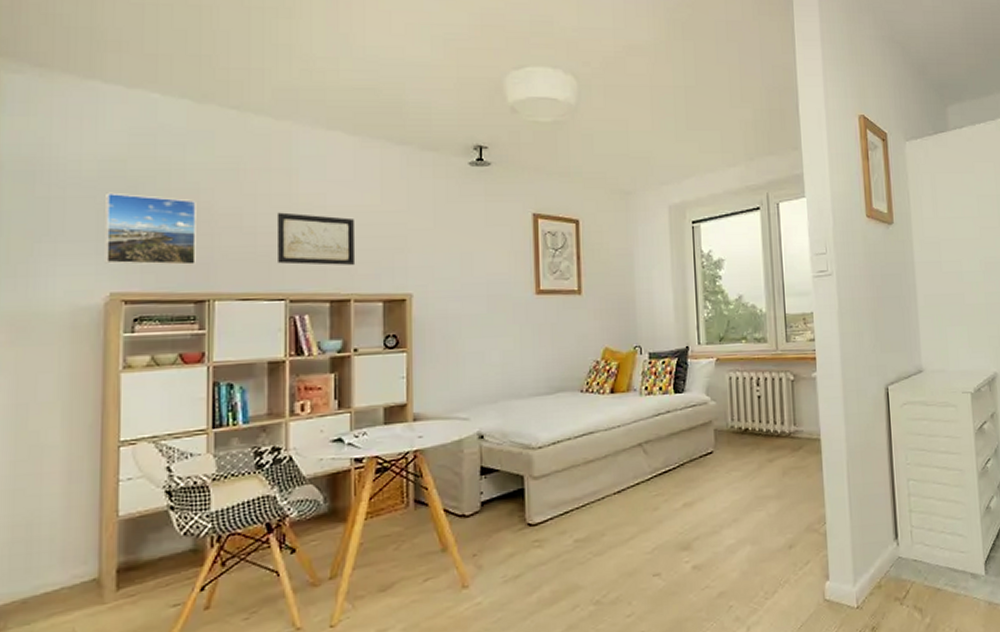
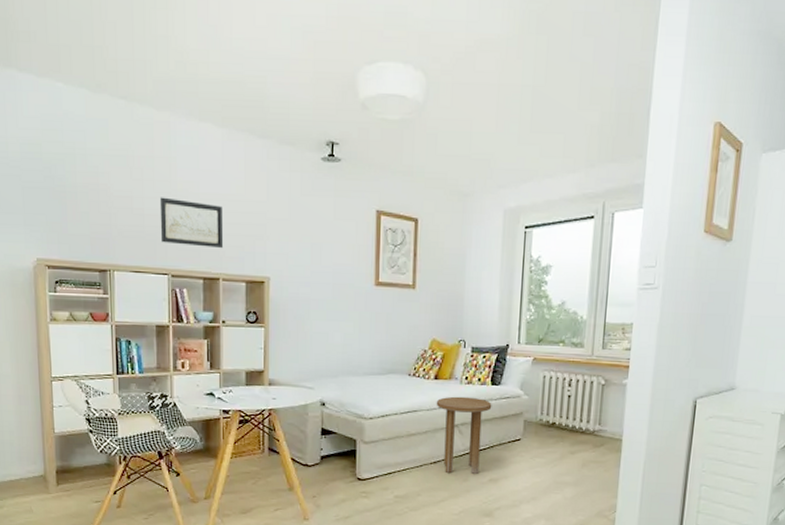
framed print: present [105,192,196,266] -> none [28,172,98,240]
side table: none [614,409,678,504] -> present [436,396,492,475]

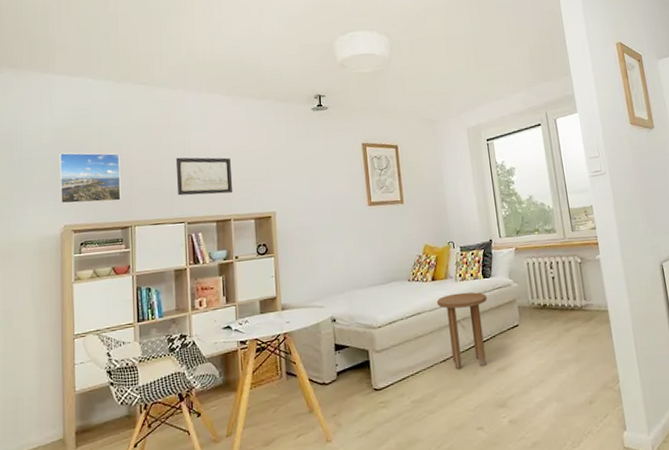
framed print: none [28,172,98,240] -> present [59,152,121,204]

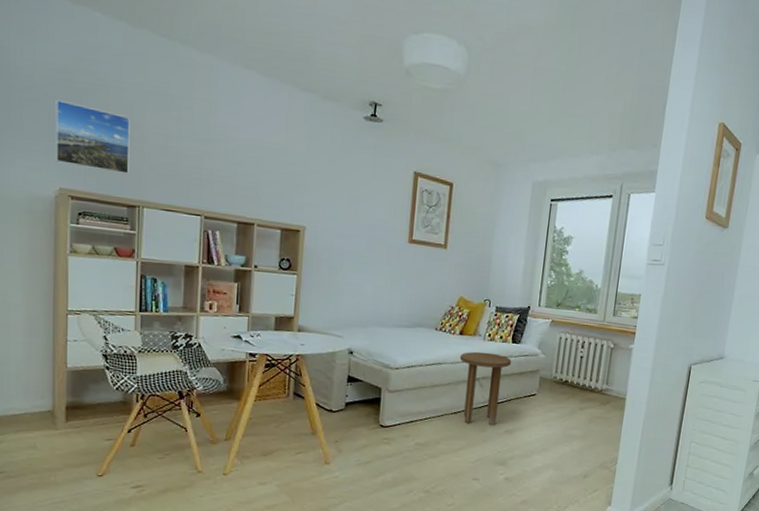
wall art: present [175,157,233,196] -> none [195,138,262,194]

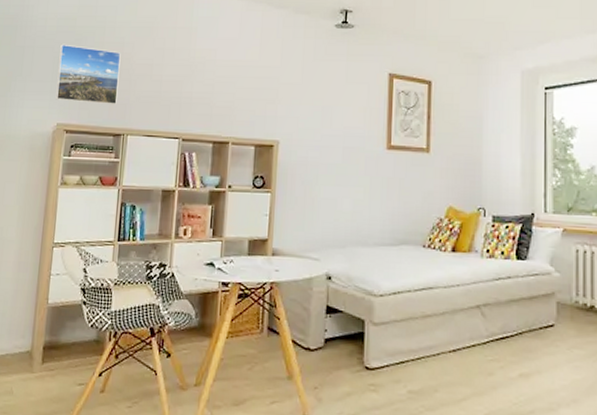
side table: present [459,351,512,426] -> none [454,272,518,368]

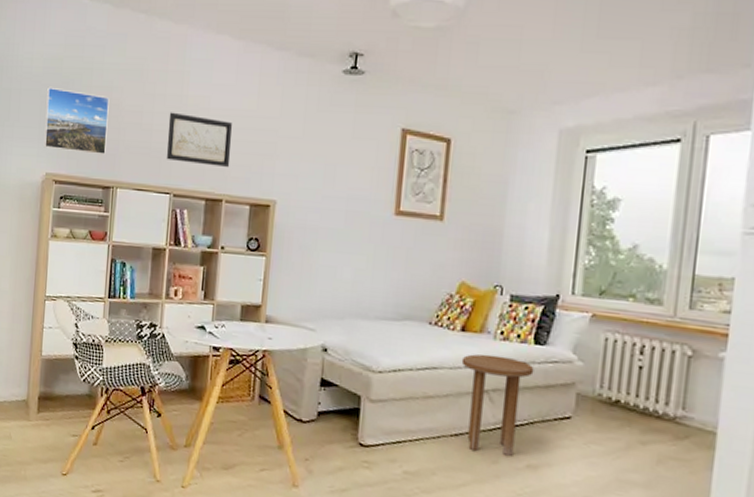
wall art: none [175,64,237,112] -> present [166,112,232,167]
side table: none [454,272,518,368] -> present [461,354,534,457]

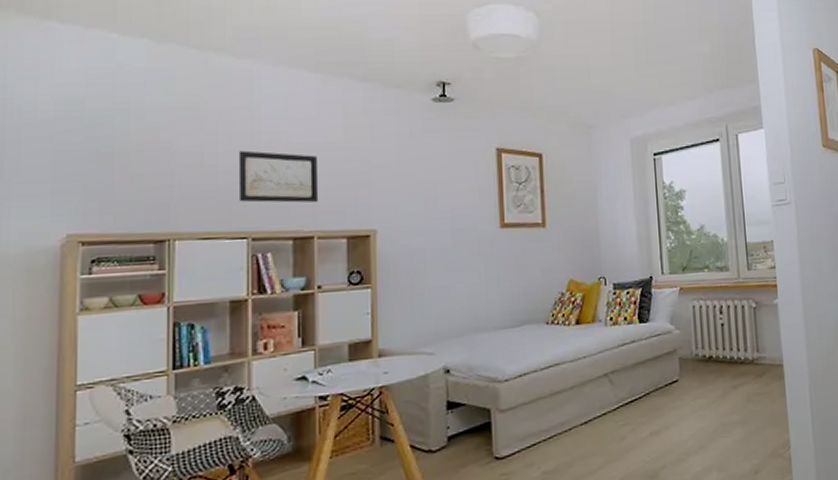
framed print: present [43,87,110,156] -> none [61,133,156,206]
side table: present [461,354,534,457] -> none [580,339,643,434]

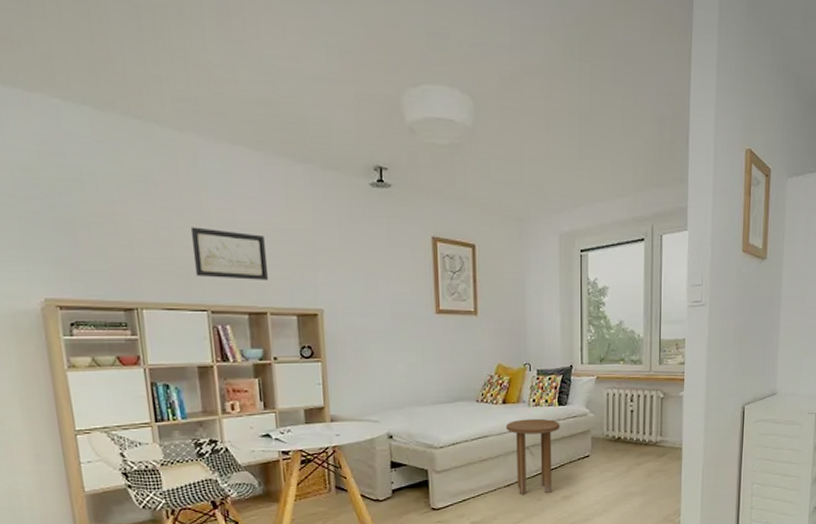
side table: none [580,339,643,434] -> present [505,418,560,495]

